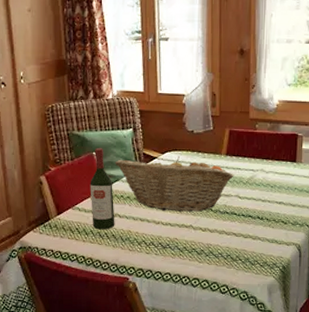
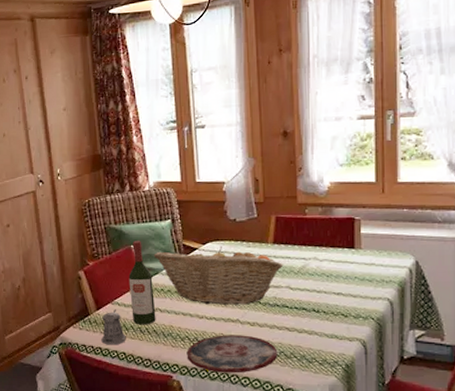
pepper shaker: none [61,214,86,249] -> present [101,309,126,345]
plate: none [143,239,225,275] -> present [186,335,278,373]

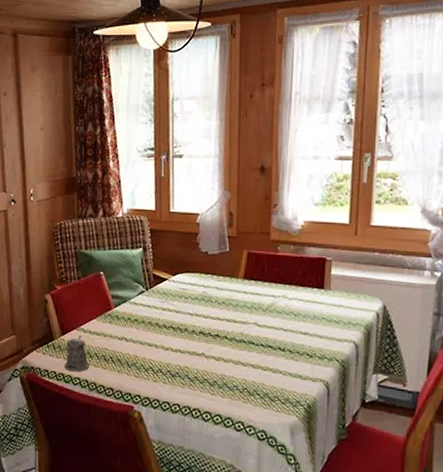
wine bottle: present [128,241,156,325] -> none [96,267,121,354]
fruit basket: present [153,245,284,305] -> none [122,277,253,339]
plate: present [186,335,278,373] -> none [149,368,241,408]

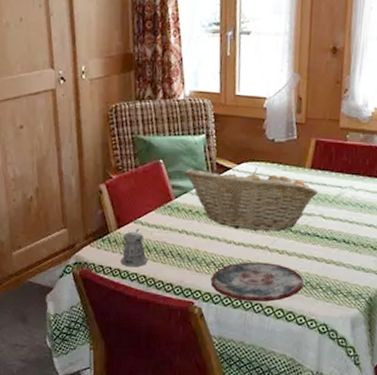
fruit basket: none [122,277,253,339] -> present [183,167,319,232]
plate: none [149,368,241,408] -> present [210,262,304,302]

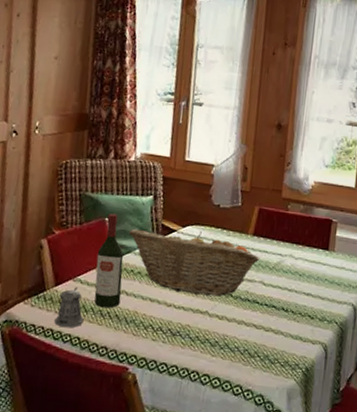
wine bottle: none [154,155,182,248] -> present [94,213,124,309]
plate: present [210,262,304,302] -> none [147,326,243,370]

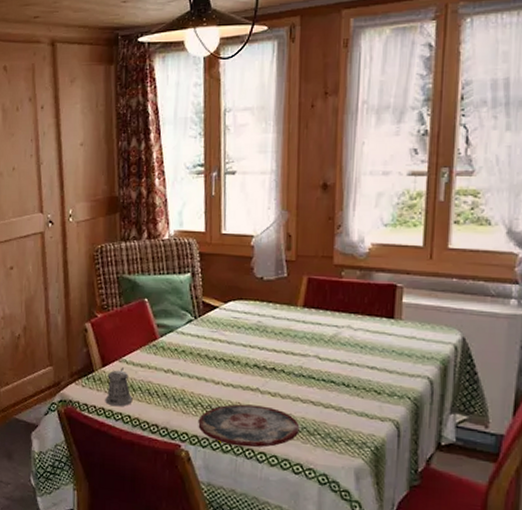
wine bottle: present [94,213,124,309] -> none [139,294,167,387]
fruit basket: present [128,228,260,297] -> none [169,305,313,373]
plate: none [147,326,243,370] -> present [198,404,300,448]

